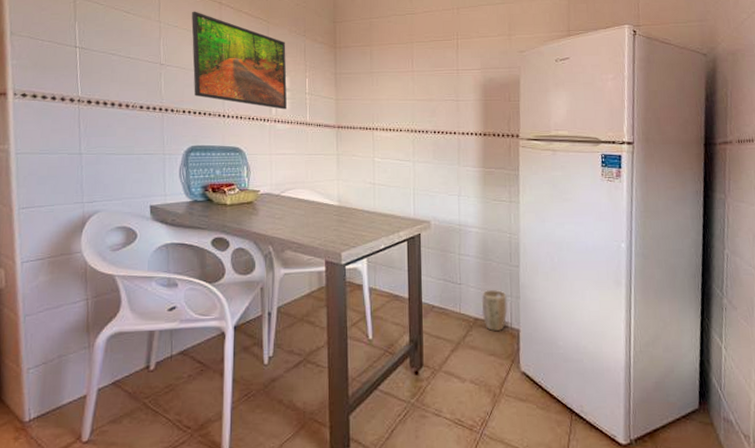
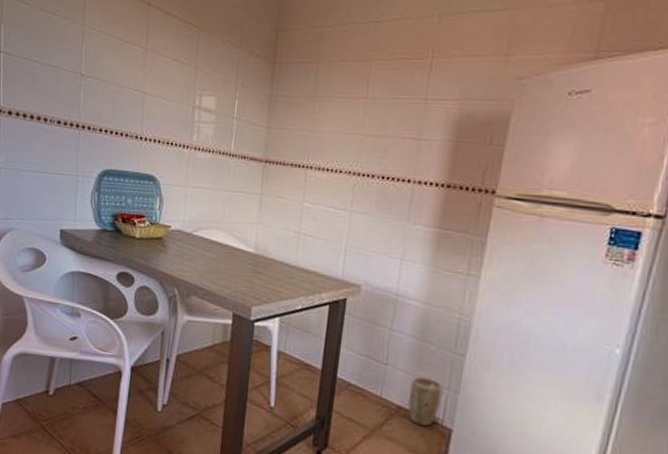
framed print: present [191,11,287,110] -> none [112,13,217,136]

